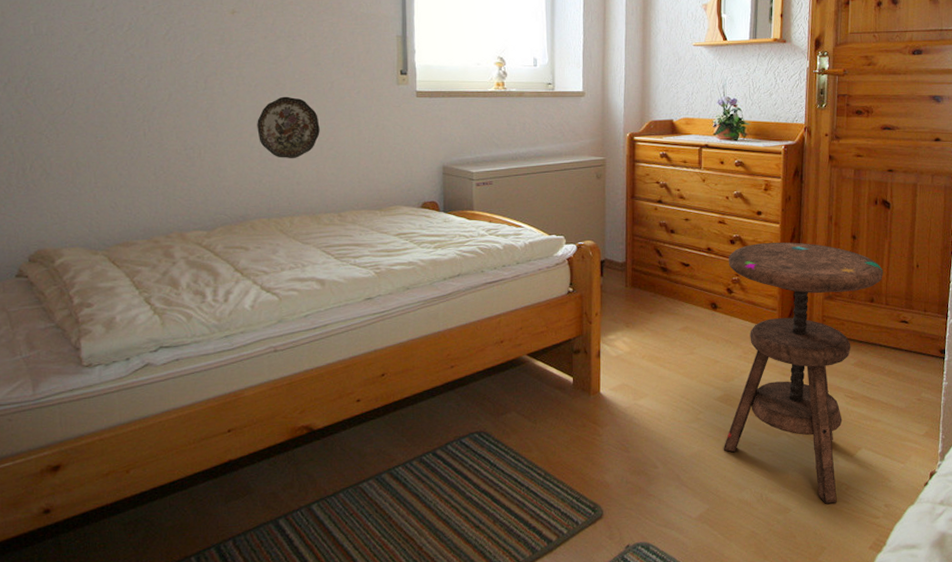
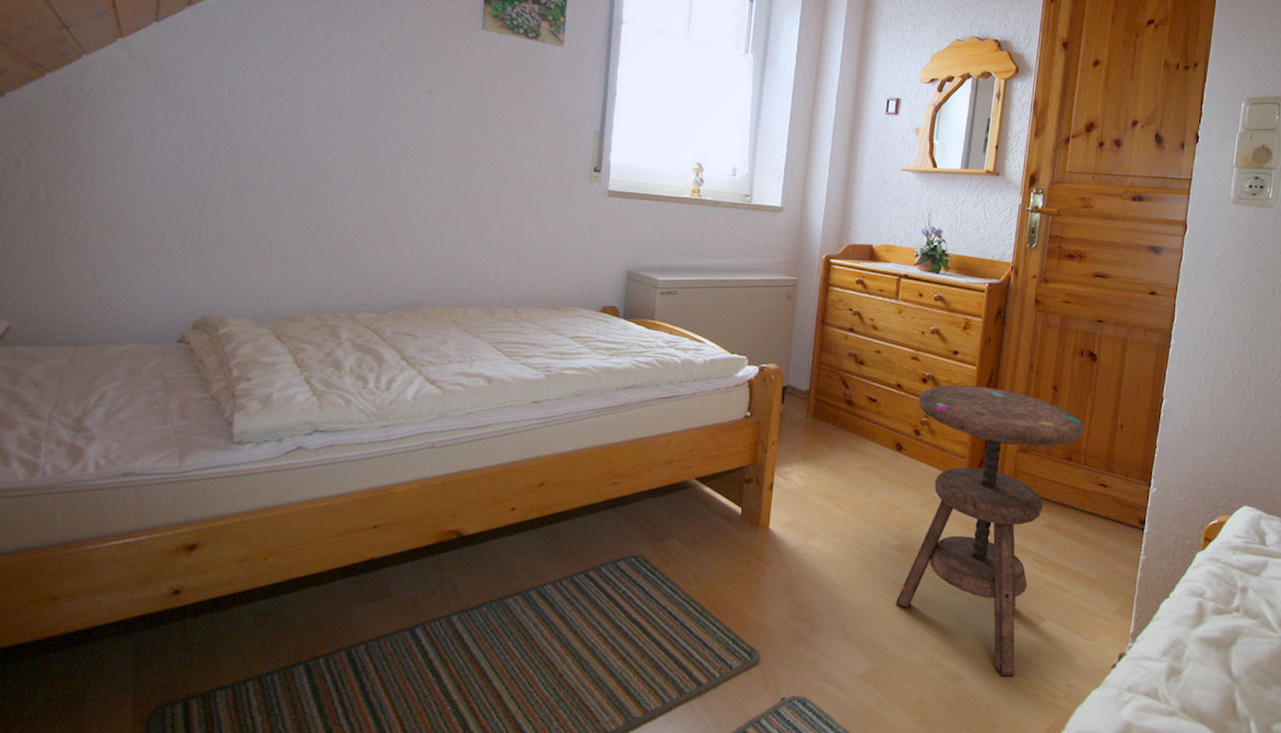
decorative plate: present [257,96,320,159] -> none [441,183,505,248]

